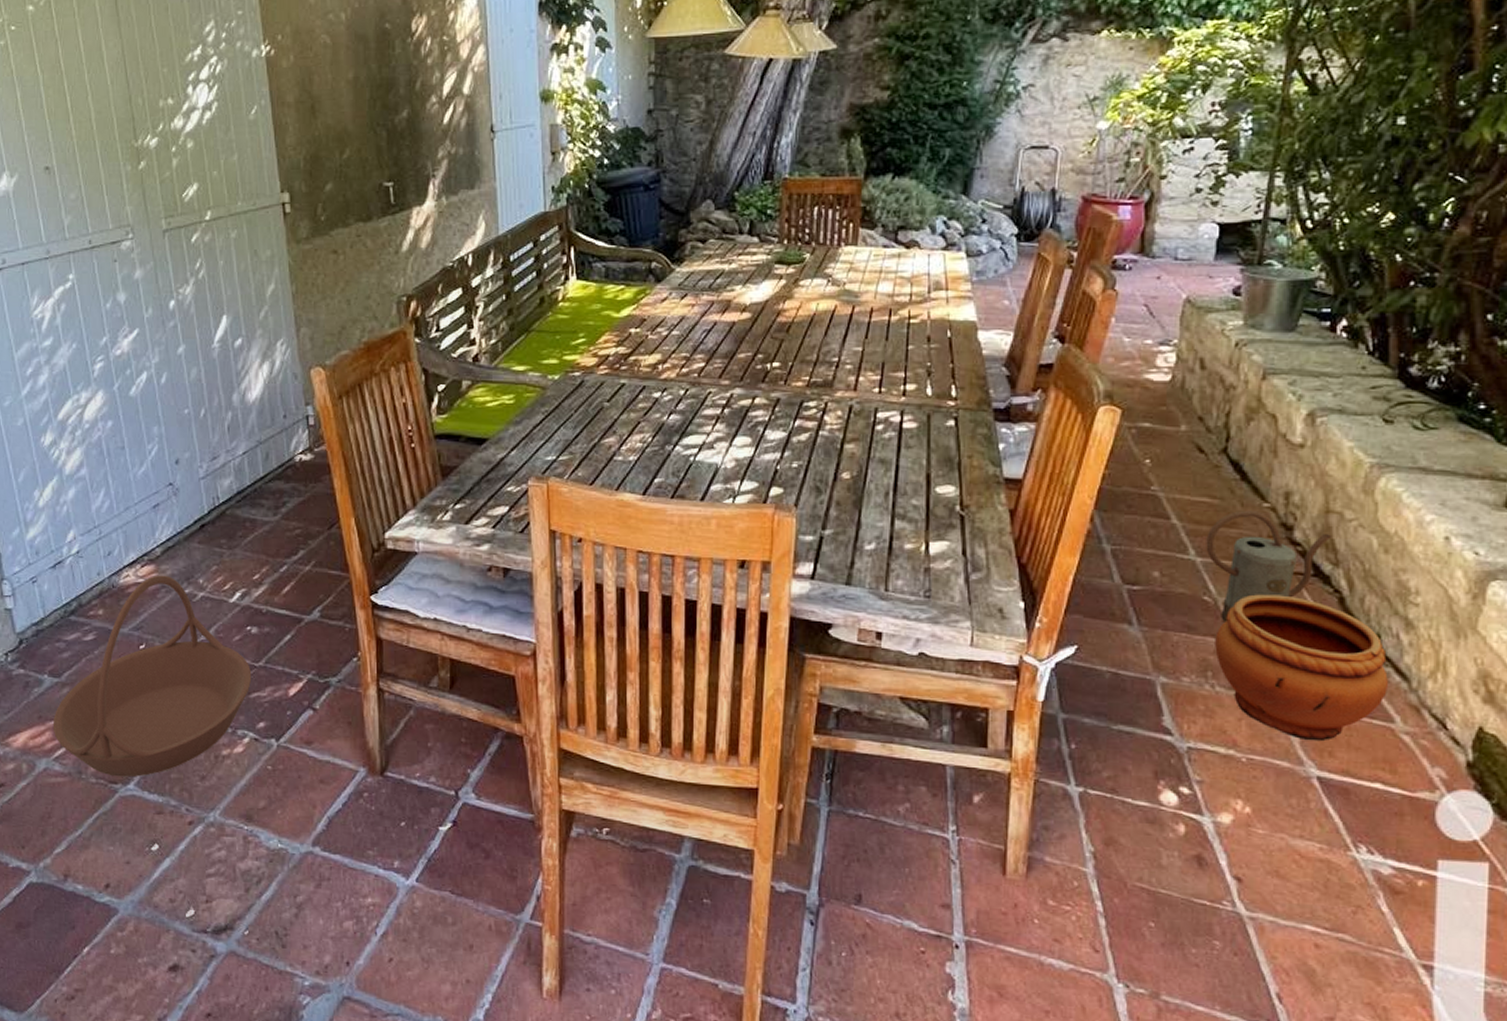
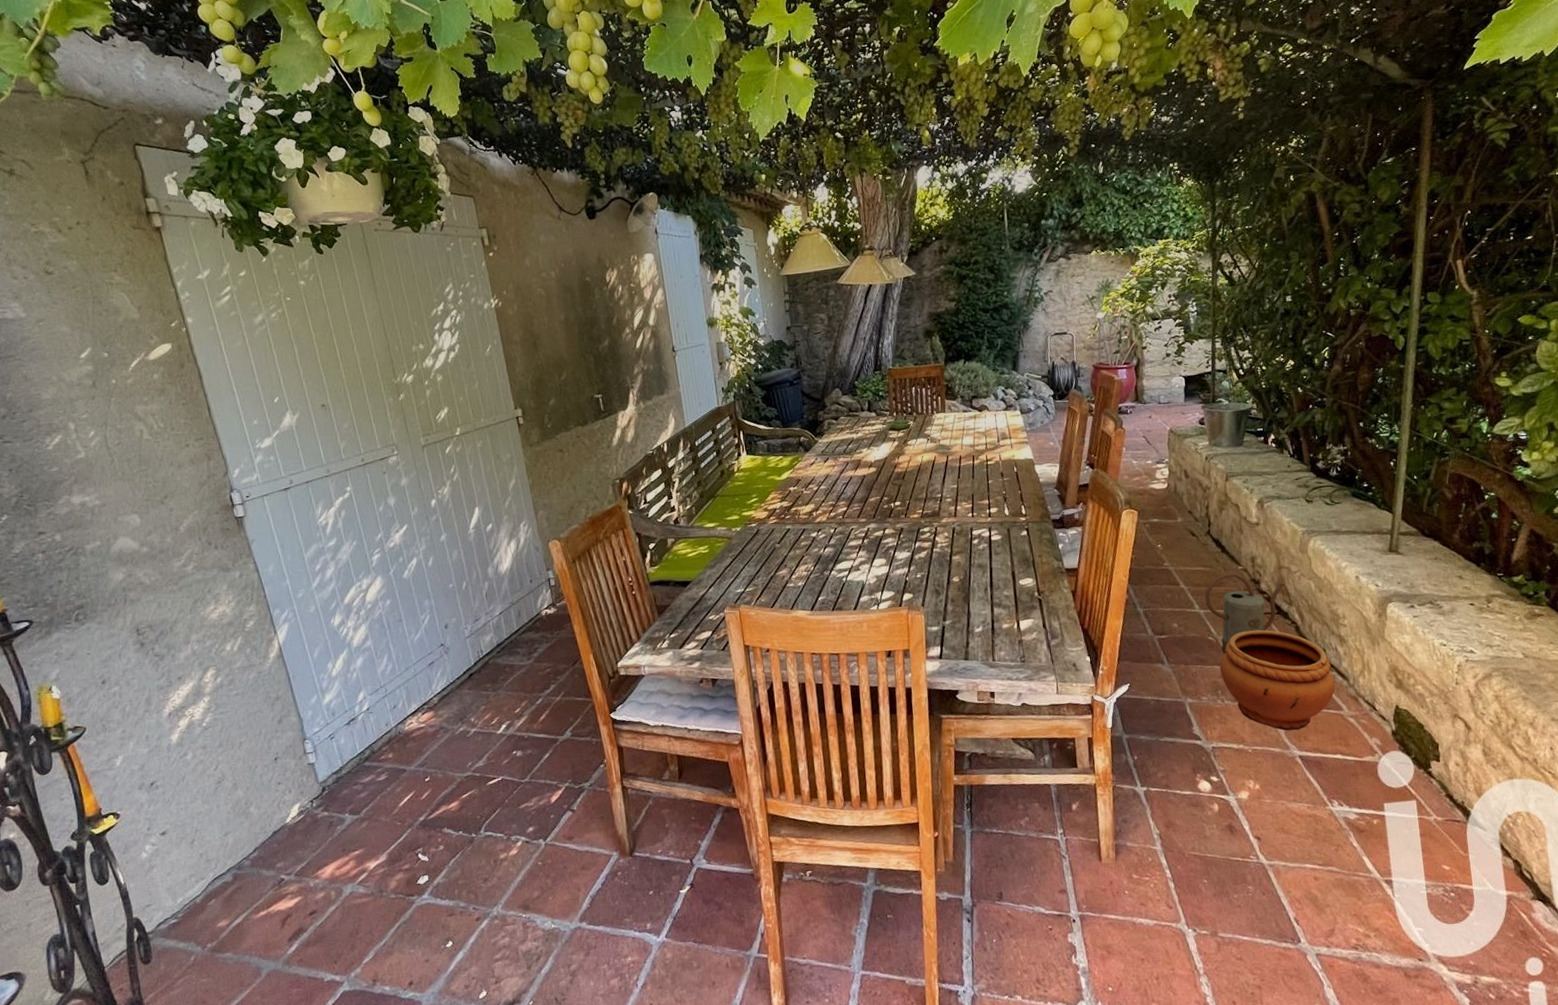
basket: present [52,575,252,777] -> none [355,718,520,890]

